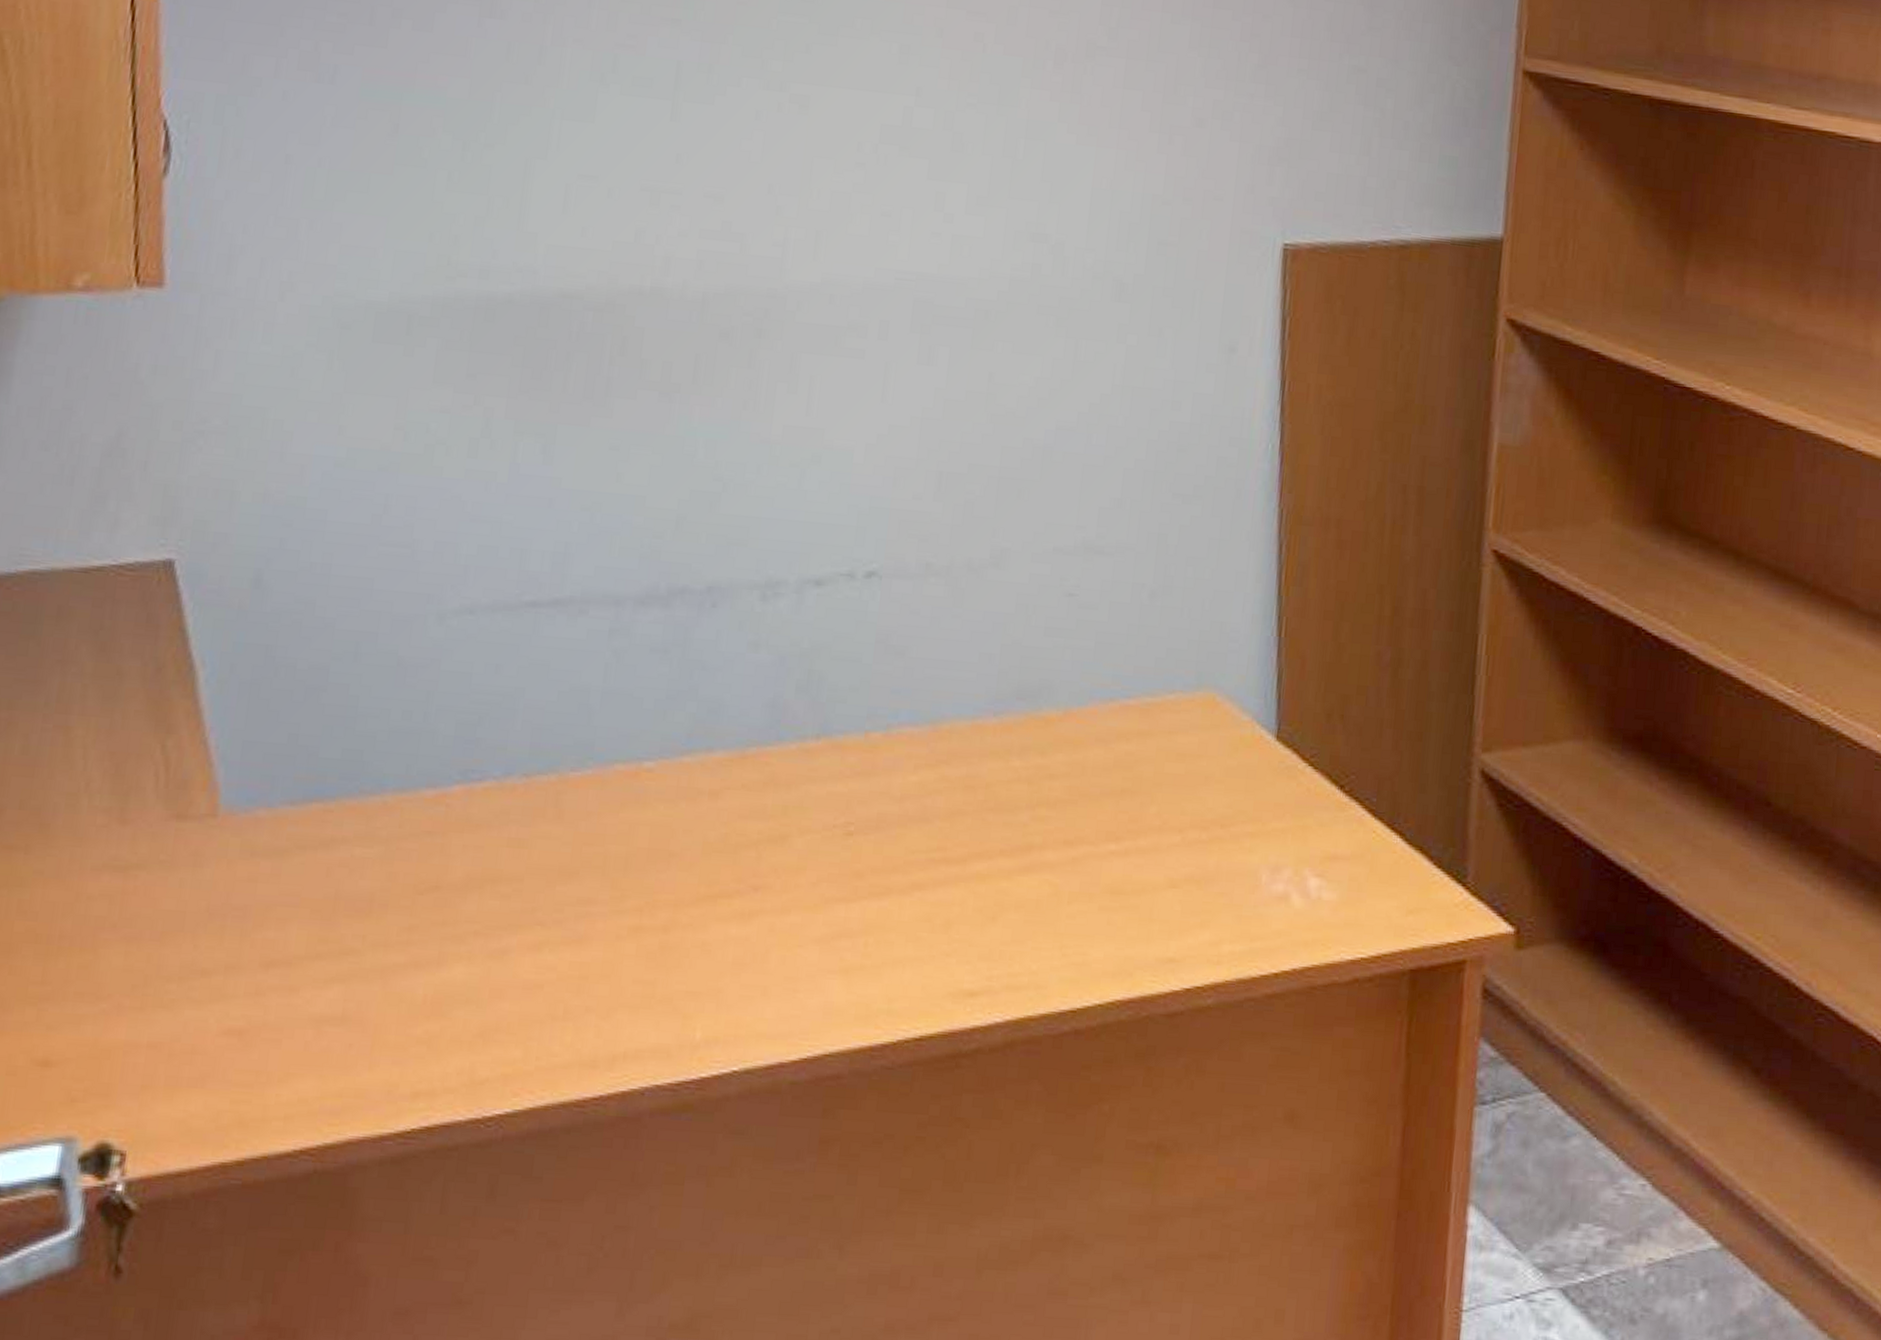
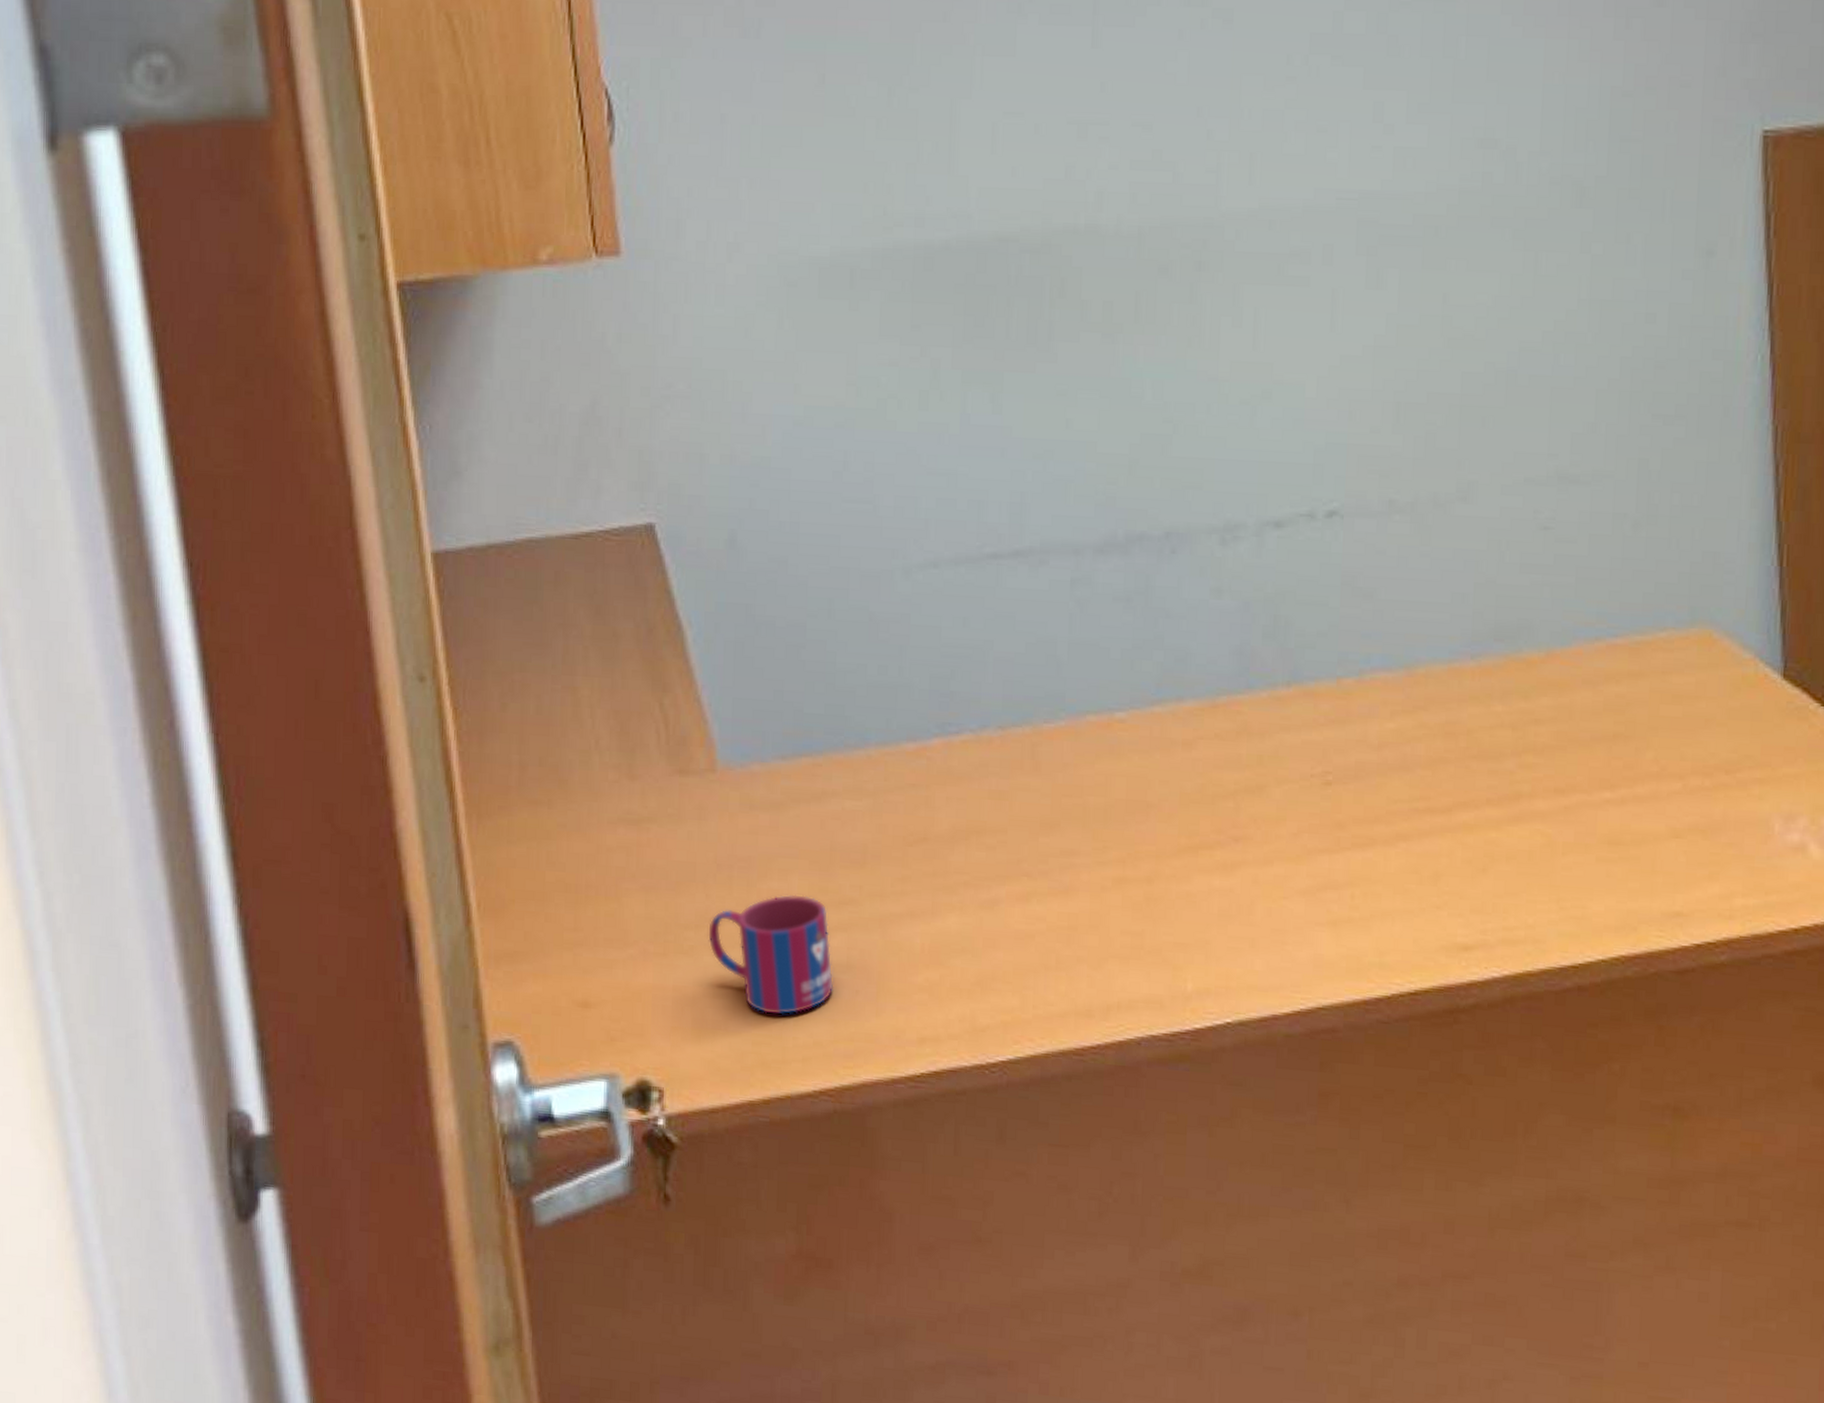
mug: none [191,944,326,1071] -> present [708,894,834,1015]

